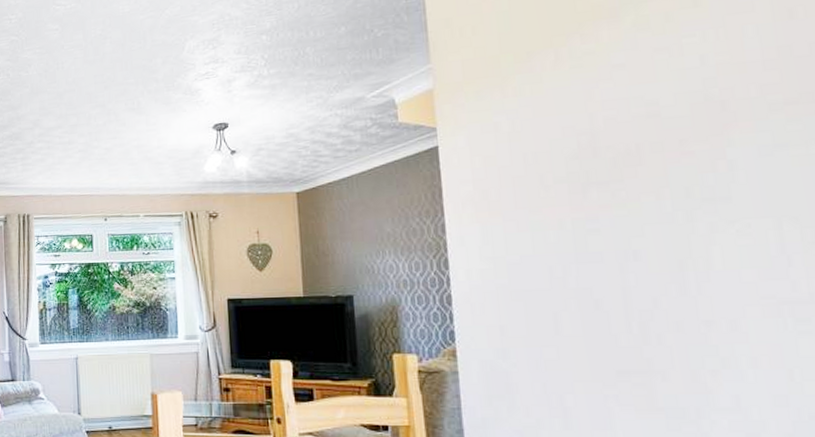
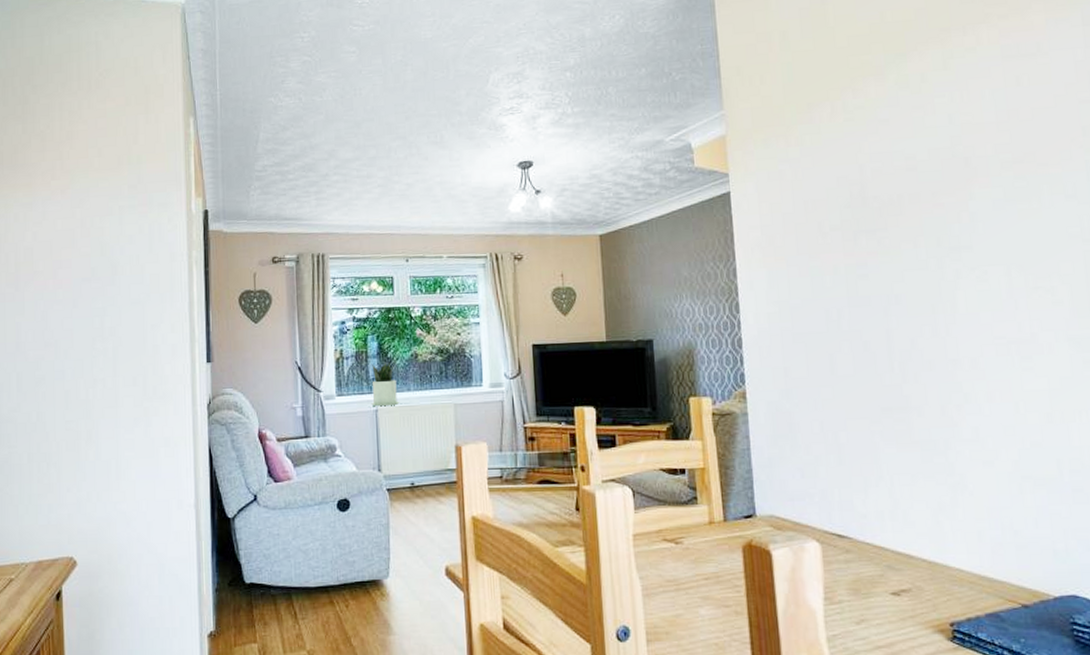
planter: none [72,314,99,355] -> present [371,363,400,407]

